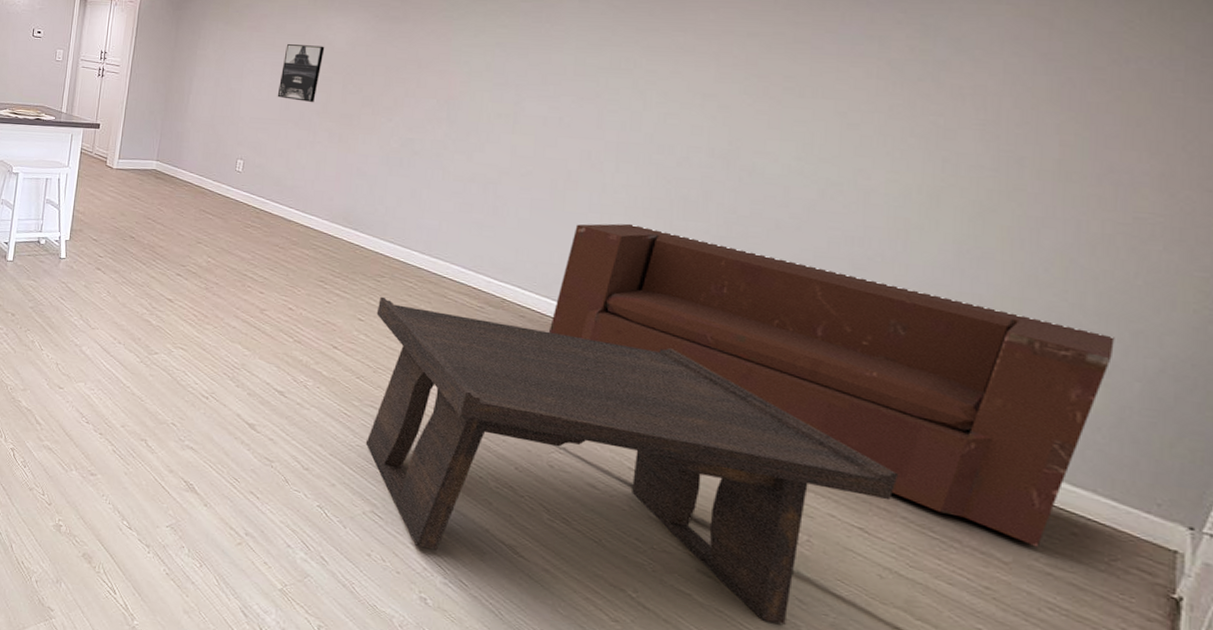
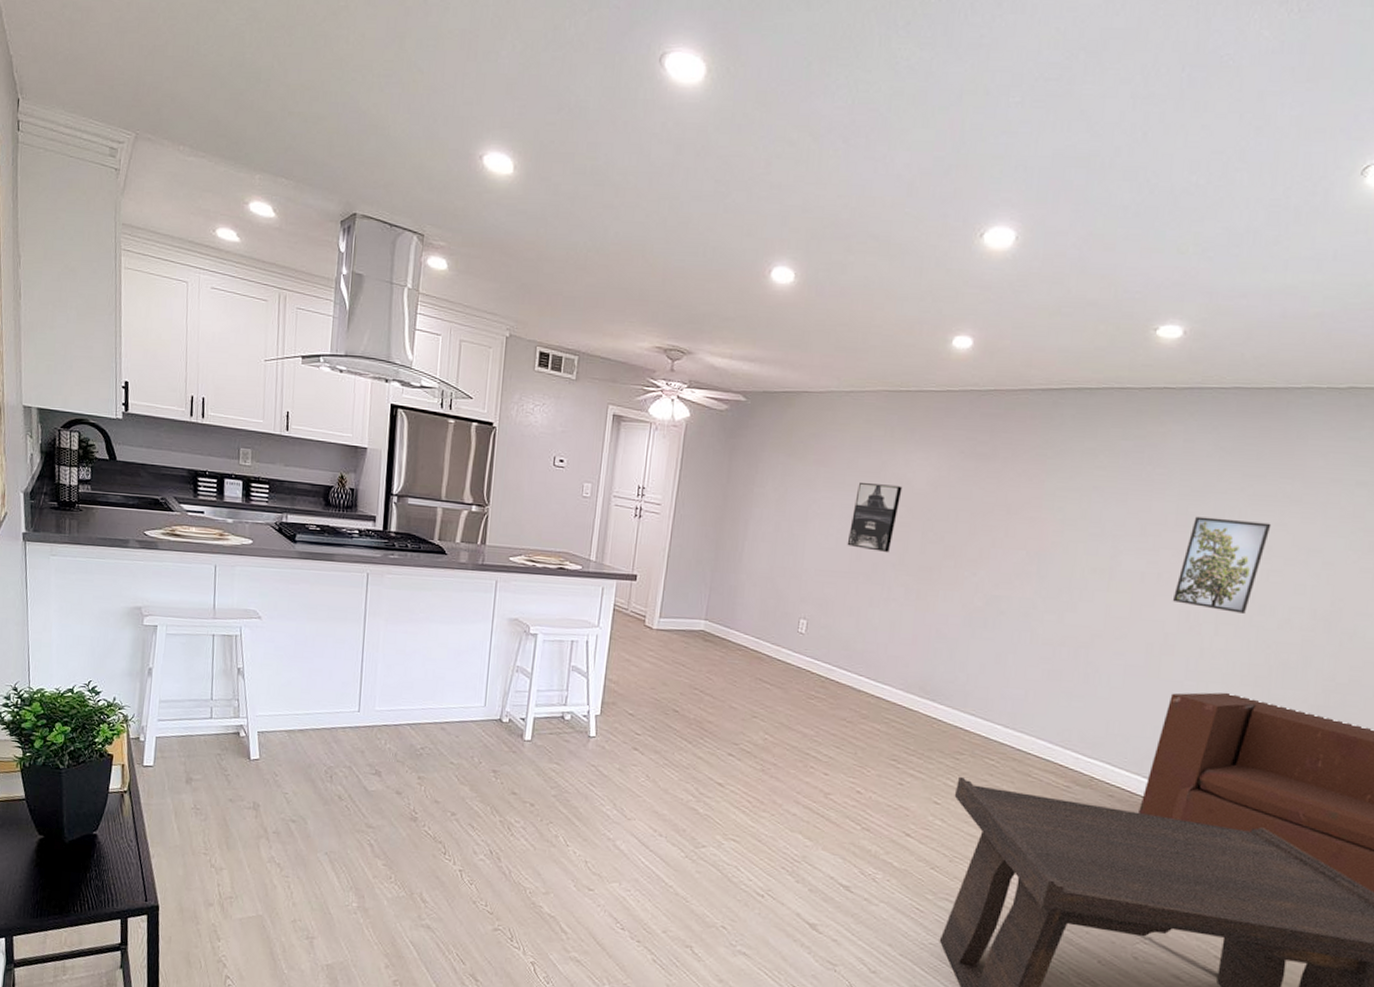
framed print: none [574,67,666,152] -> present [1172,516,1272,613]

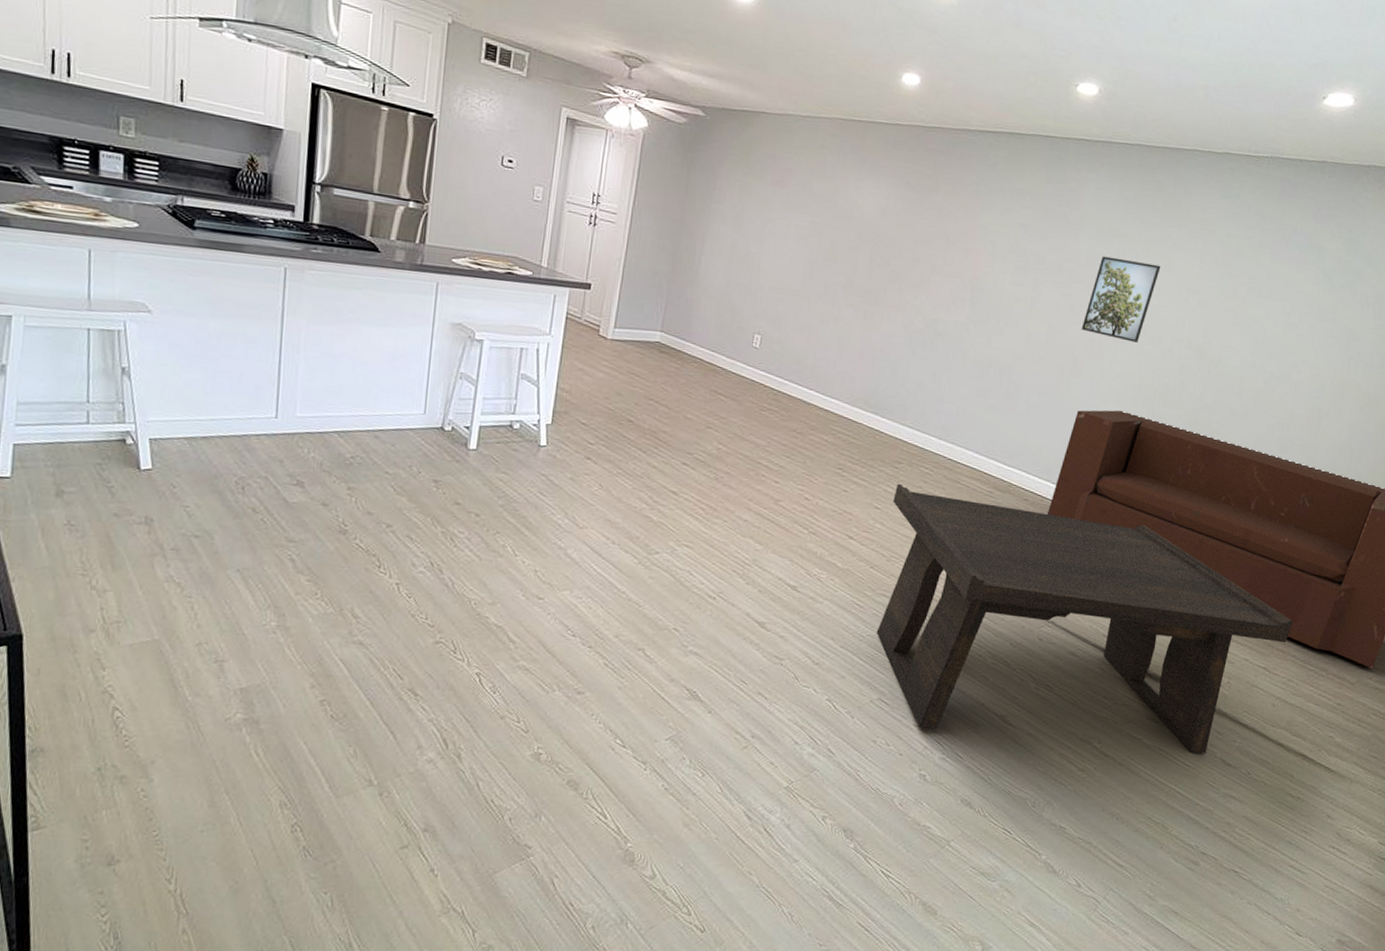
wall art: present [847,483,903,552] -> none [800,206,853,274]

